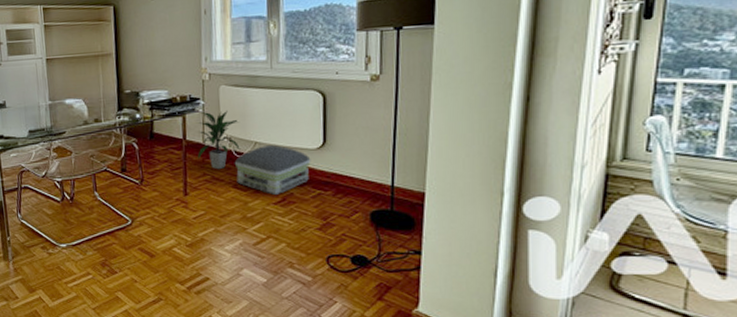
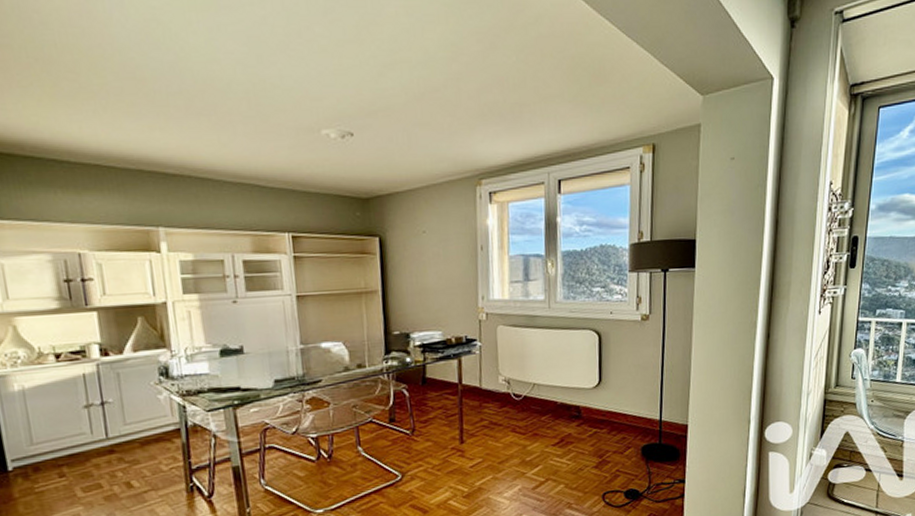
indoor plant: present [198,111,240,170] -> none [475,352,519,414]
air purifier: present [234,145,311,196] -> none [512,386,588,437]

